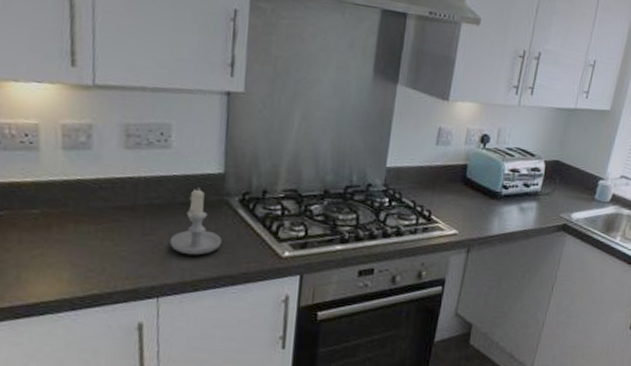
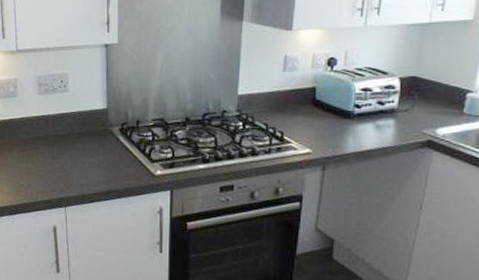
candle: present [169,187,222,256] -> none [71,121,108,174]

